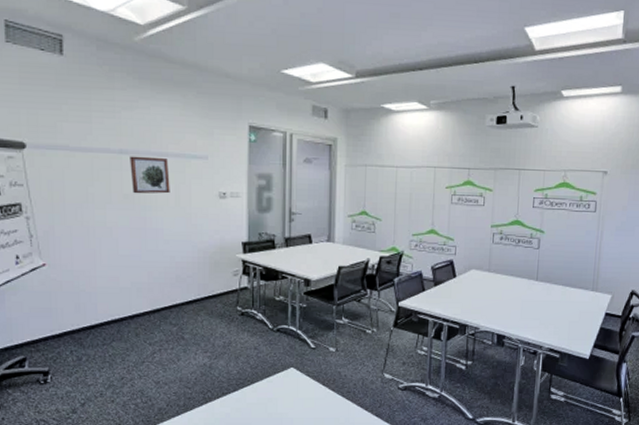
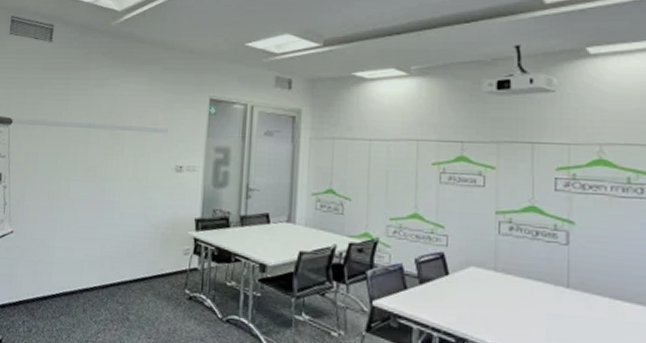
wall art: present [130,156,170,194] -> none [95,130,131,166]

